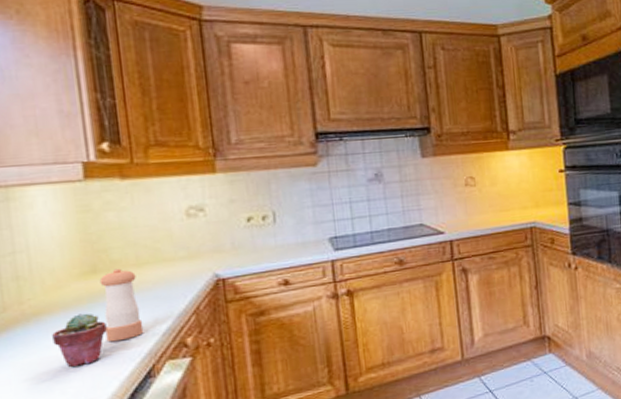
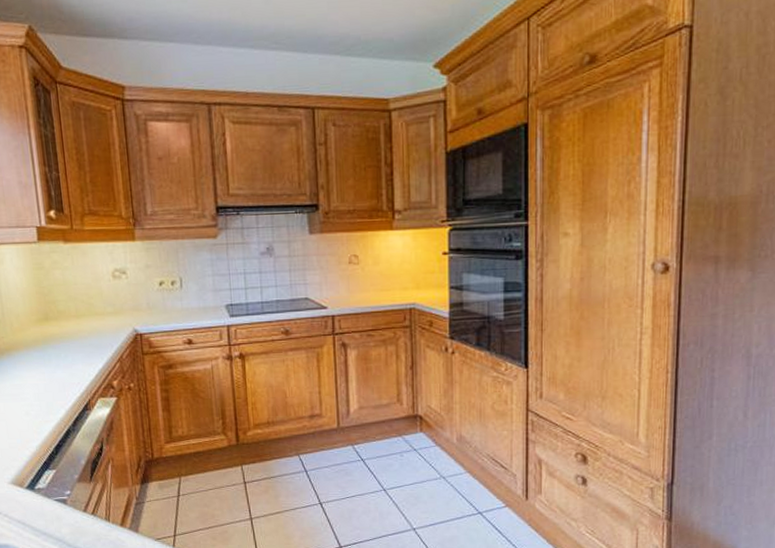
potted succulent: present [52,313,107,367] -> none [19,352,56,394]
pepper shaker: present [99,268,144,342] -> none [50,318,82,378]

